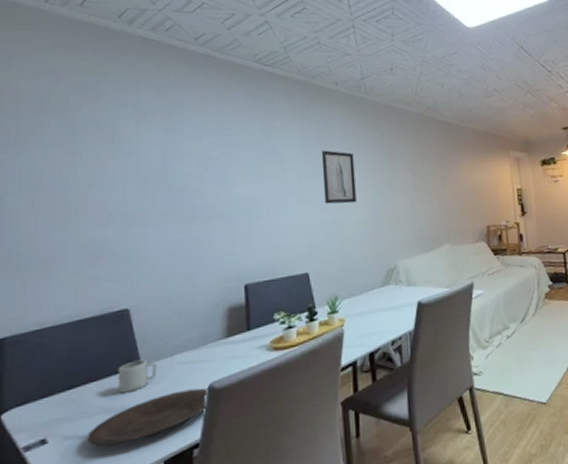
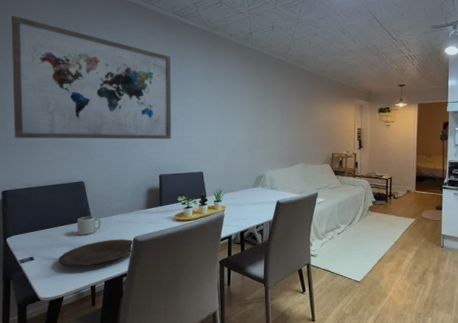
wall art: none [17,82,259,256] -> present [11,15,172,140]
wall art: present [321,150,357,204] -> none [217,85,240,126]

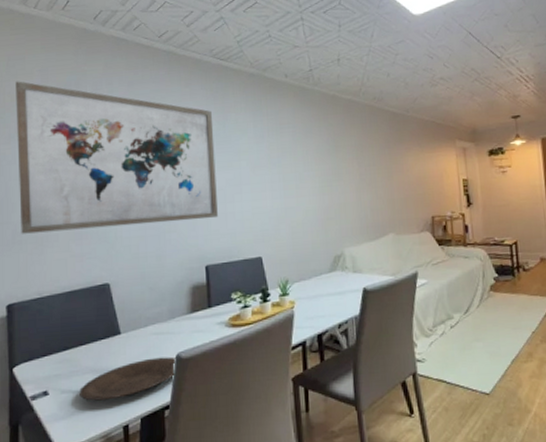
cup: present [76,216,102,236] -> none [101,328,134,357]

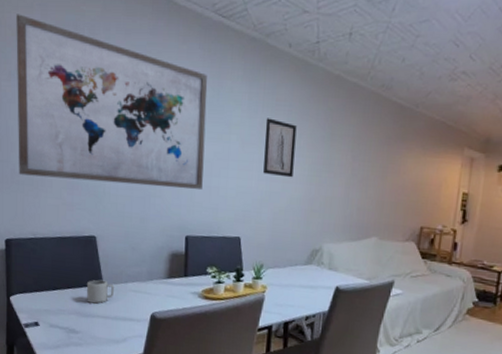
plate: present [79,356,177,401] -> none [65,312,152,342]
cup: none [101,328,134,357] -> present [86,279,115,304]
wall art: none [272,140,305,193] -> present [263,118,297,178]

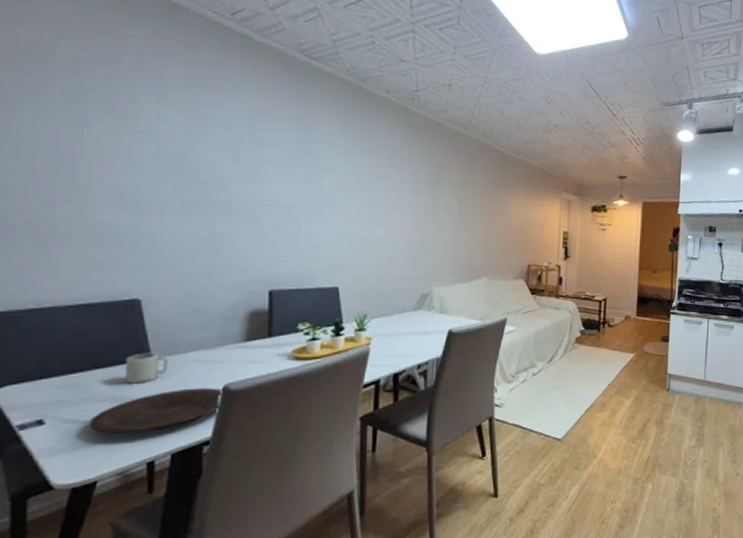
wall art: present [16,14,208,190] -> none [14,29,294,239]
plate: none [65,312,152,342] -> present [89,388,224,433]
wall art: present [263,118,297,178] -> none [363,162,399,223]

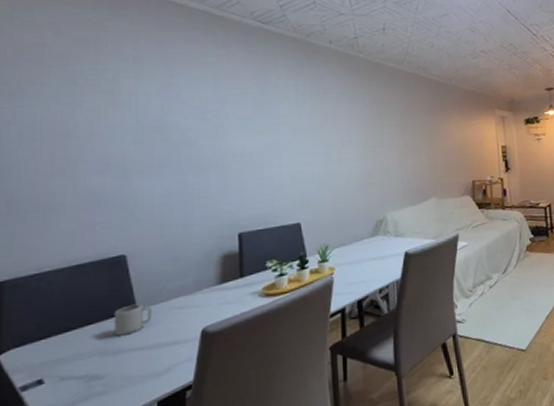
plate: present [89,388,224,433] -> none [83,331,203,387]

